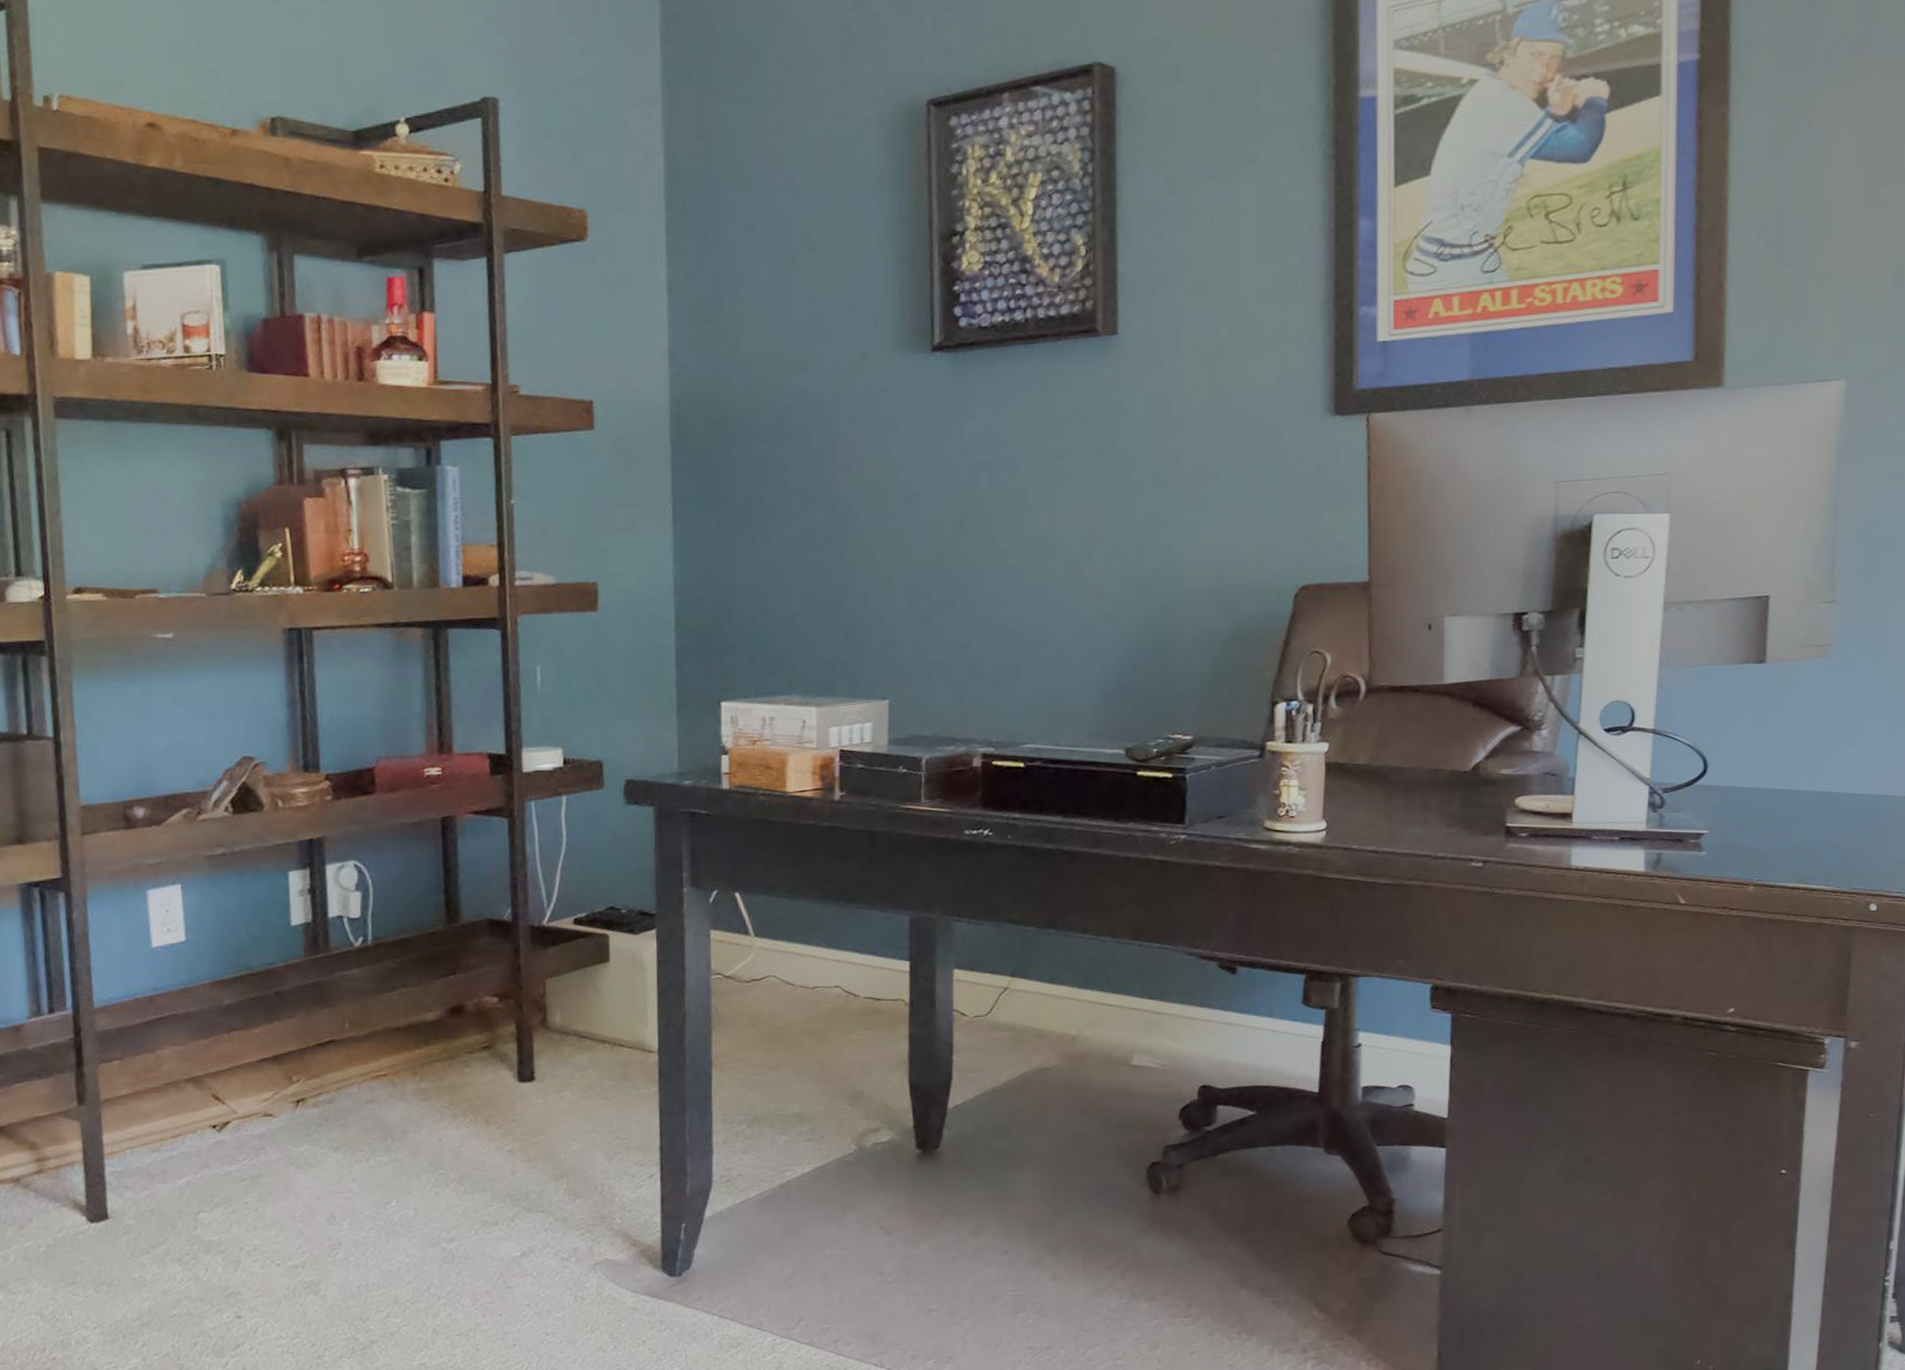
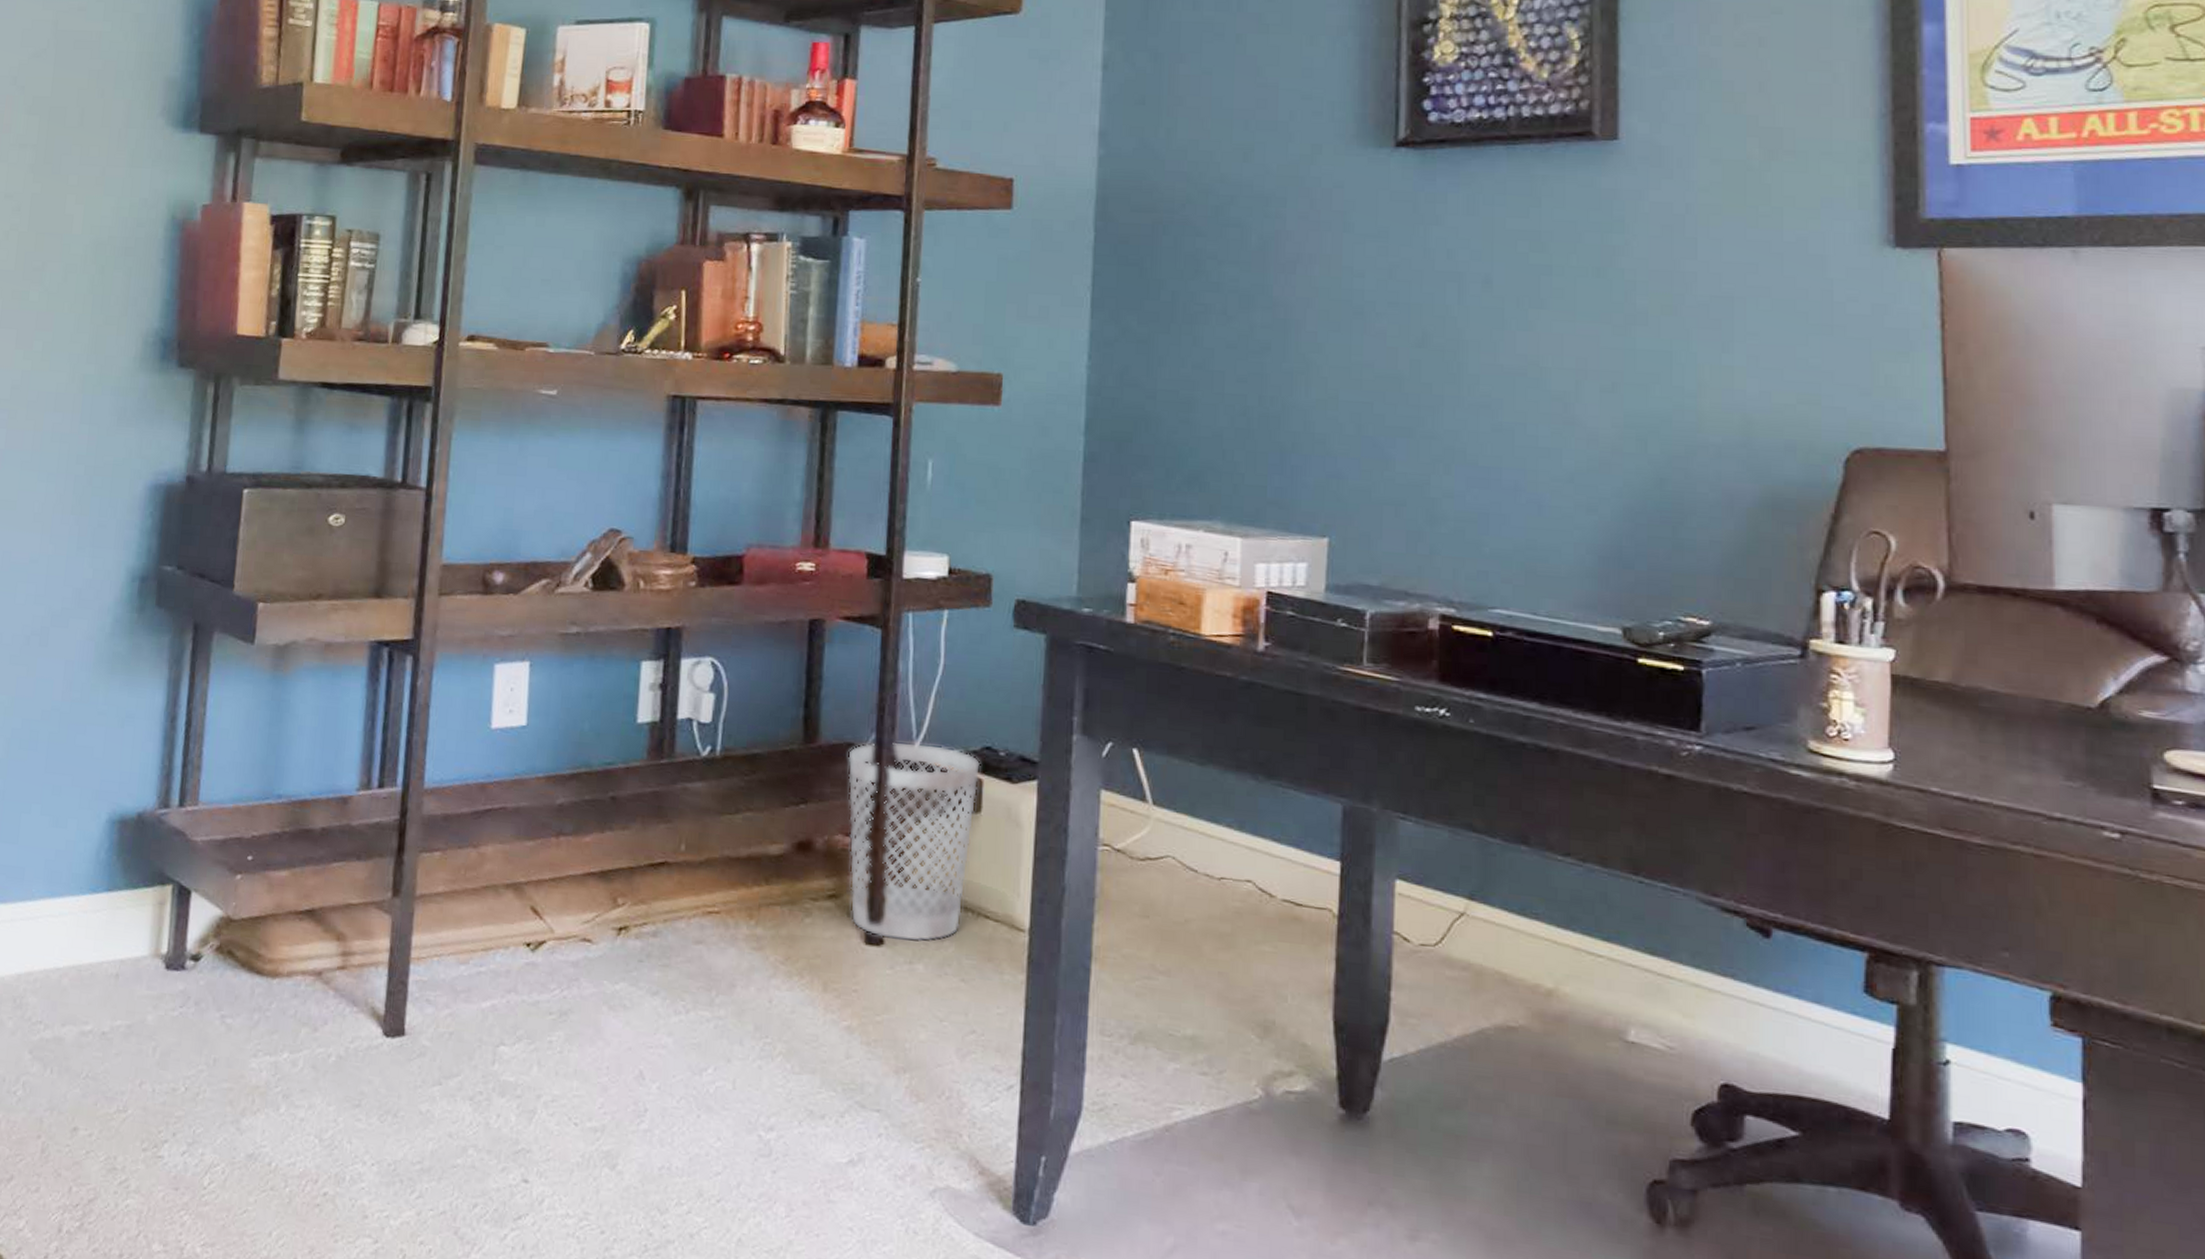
wastebasket: none [488,910,607,1076] -> present [847,741,981,943]

